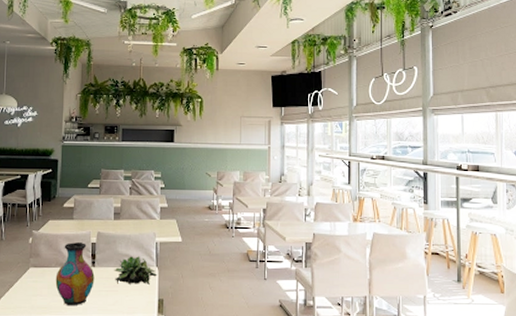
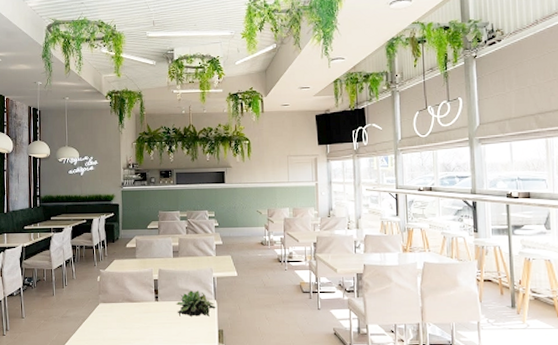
vase: present [55,242,95,306] -> none [123,279,159,338]

